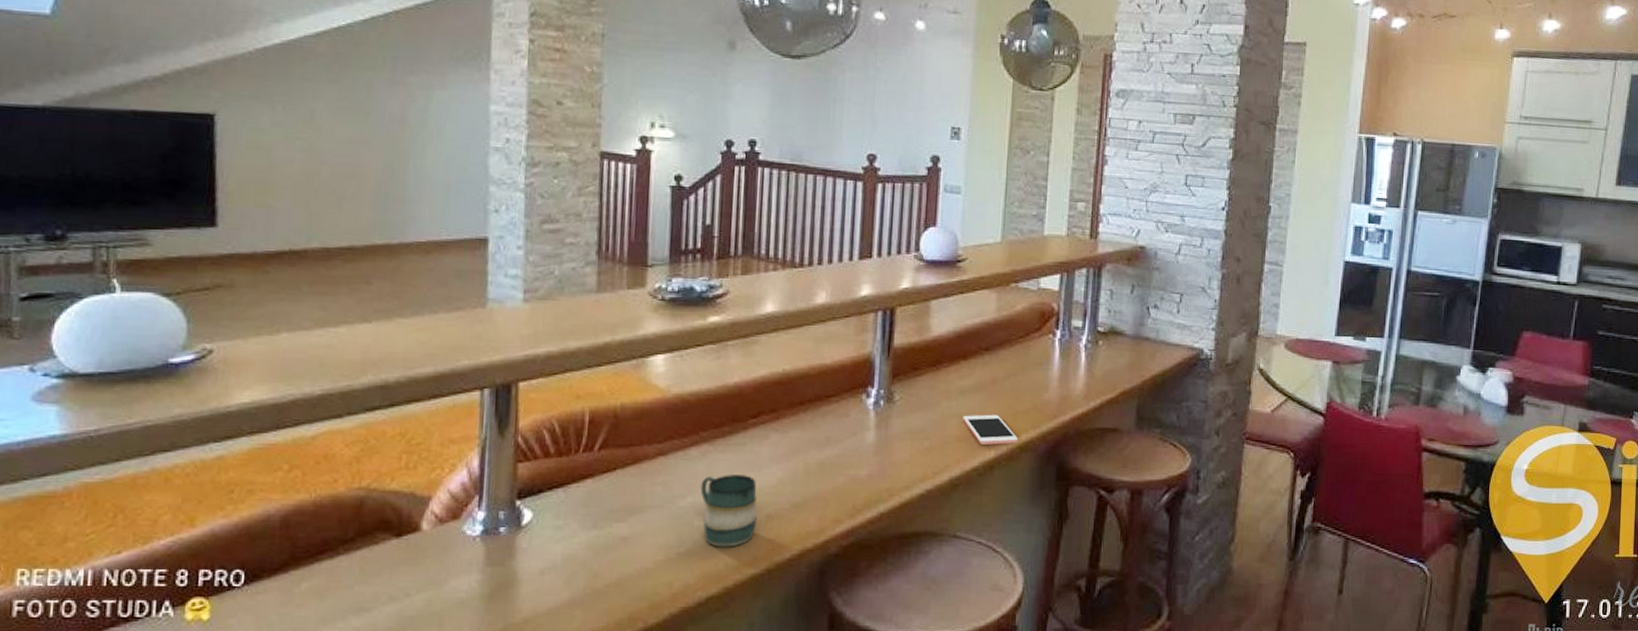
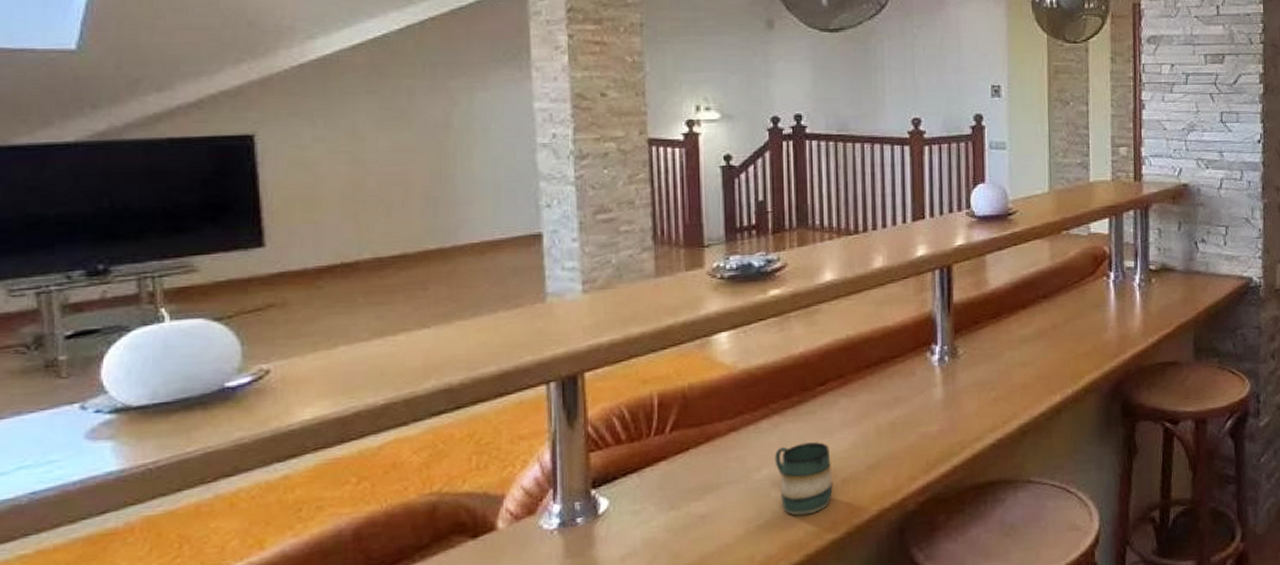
cell phone: present [963,414,1019,445] -> none [1027,359,1083,390]

